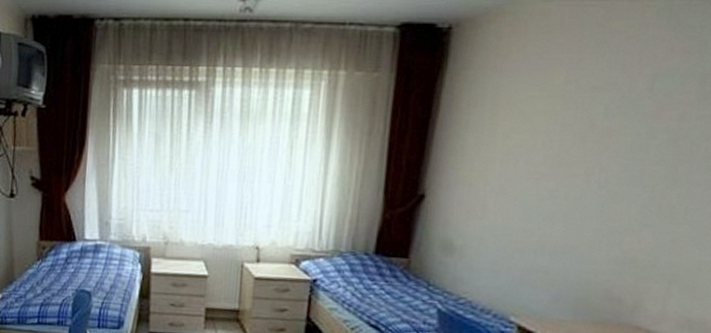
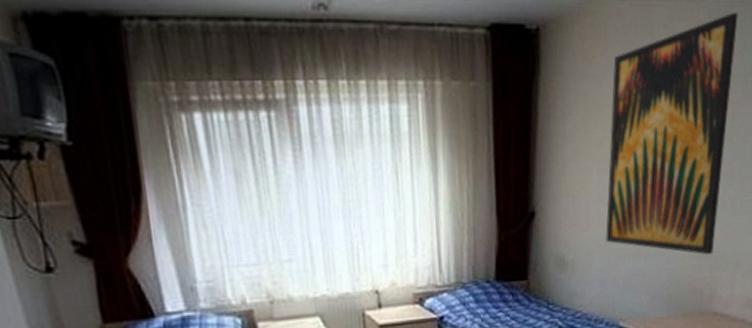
wall art: none [503,12,698,263] -> present [606,13,738,255]

